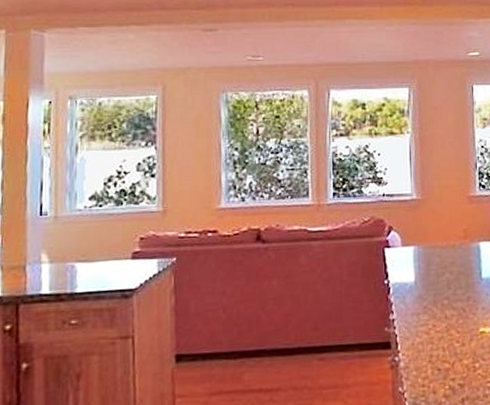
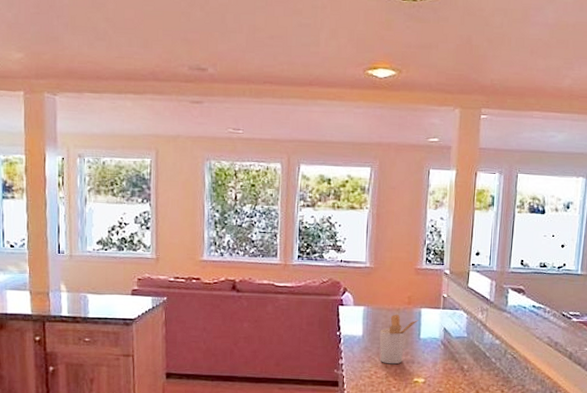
utensil holder: none [435,251,478,314] -> present [379,314,419,365]

